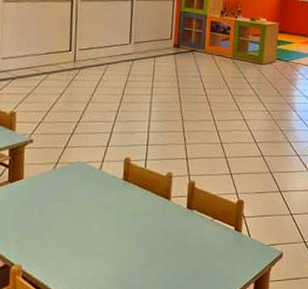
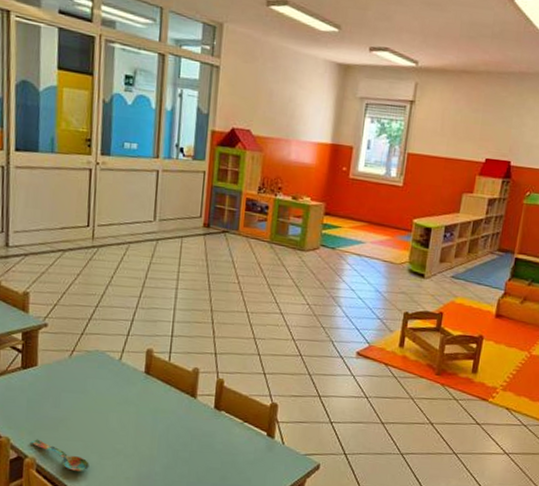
spoon: none [17,247,73,275] -> present [31,439,90,471]

